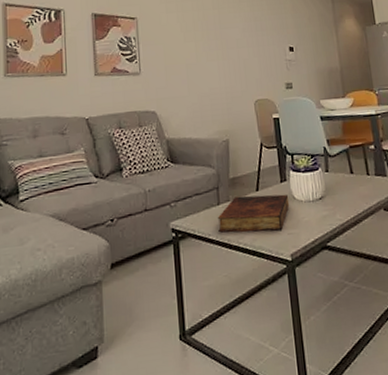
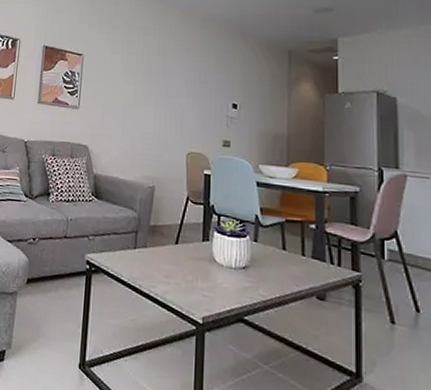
book: present [217,194,290,233] -> none [131,244,209,290]

